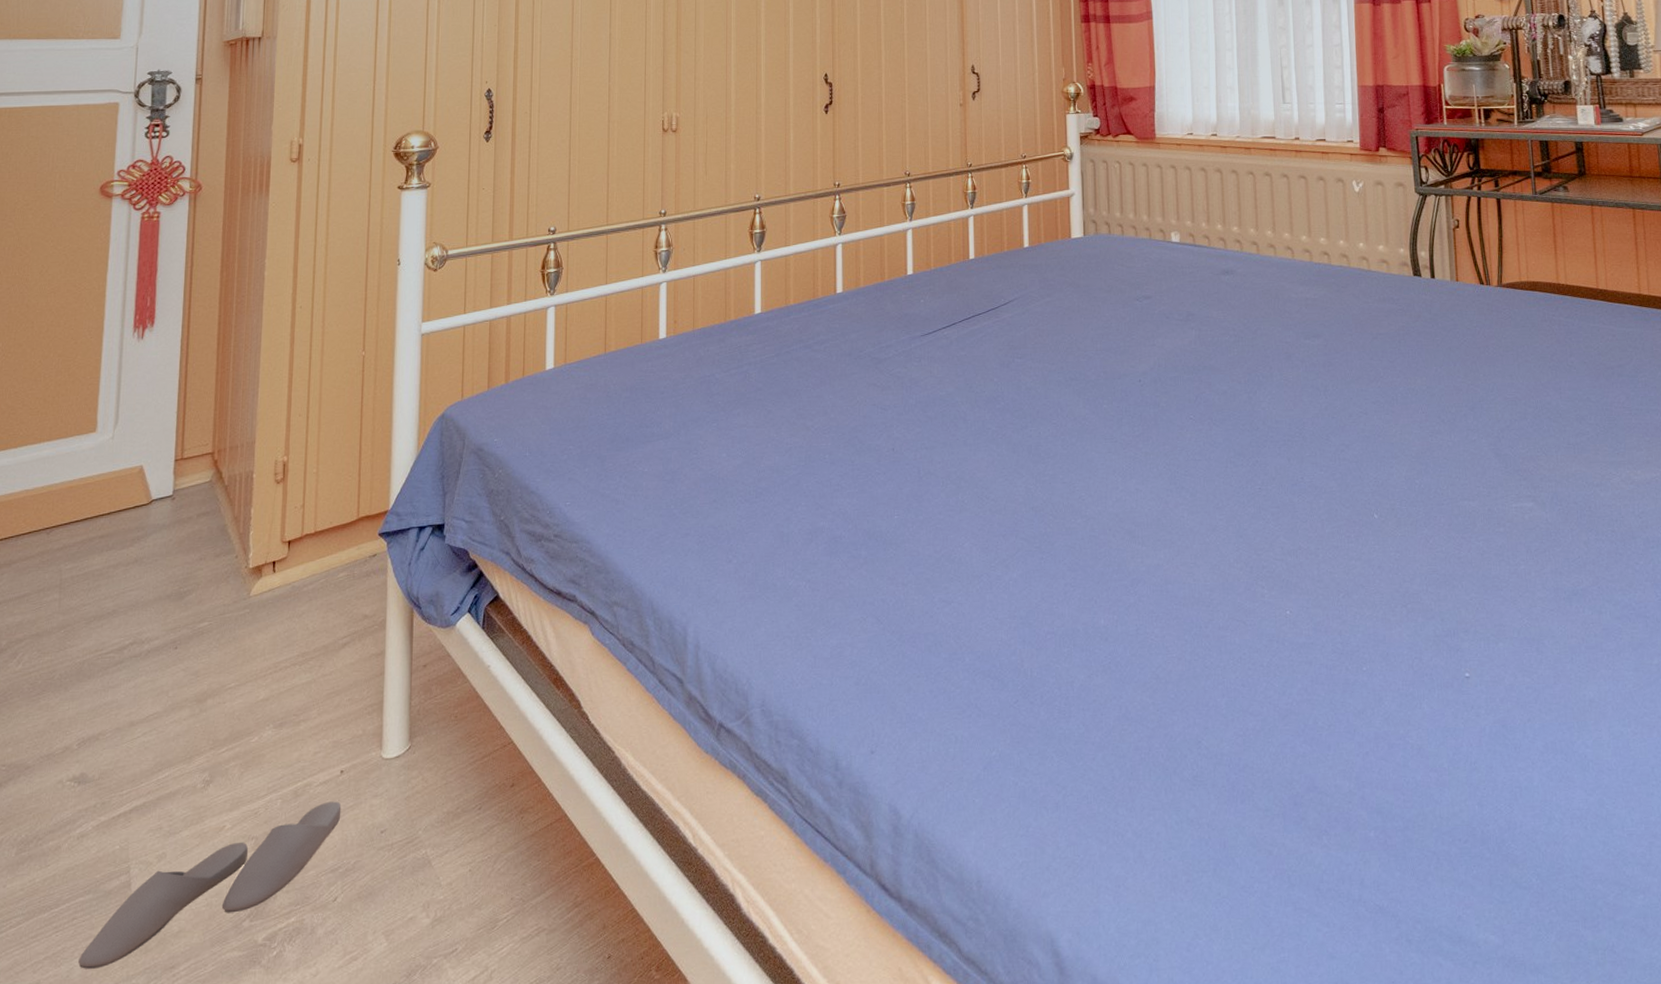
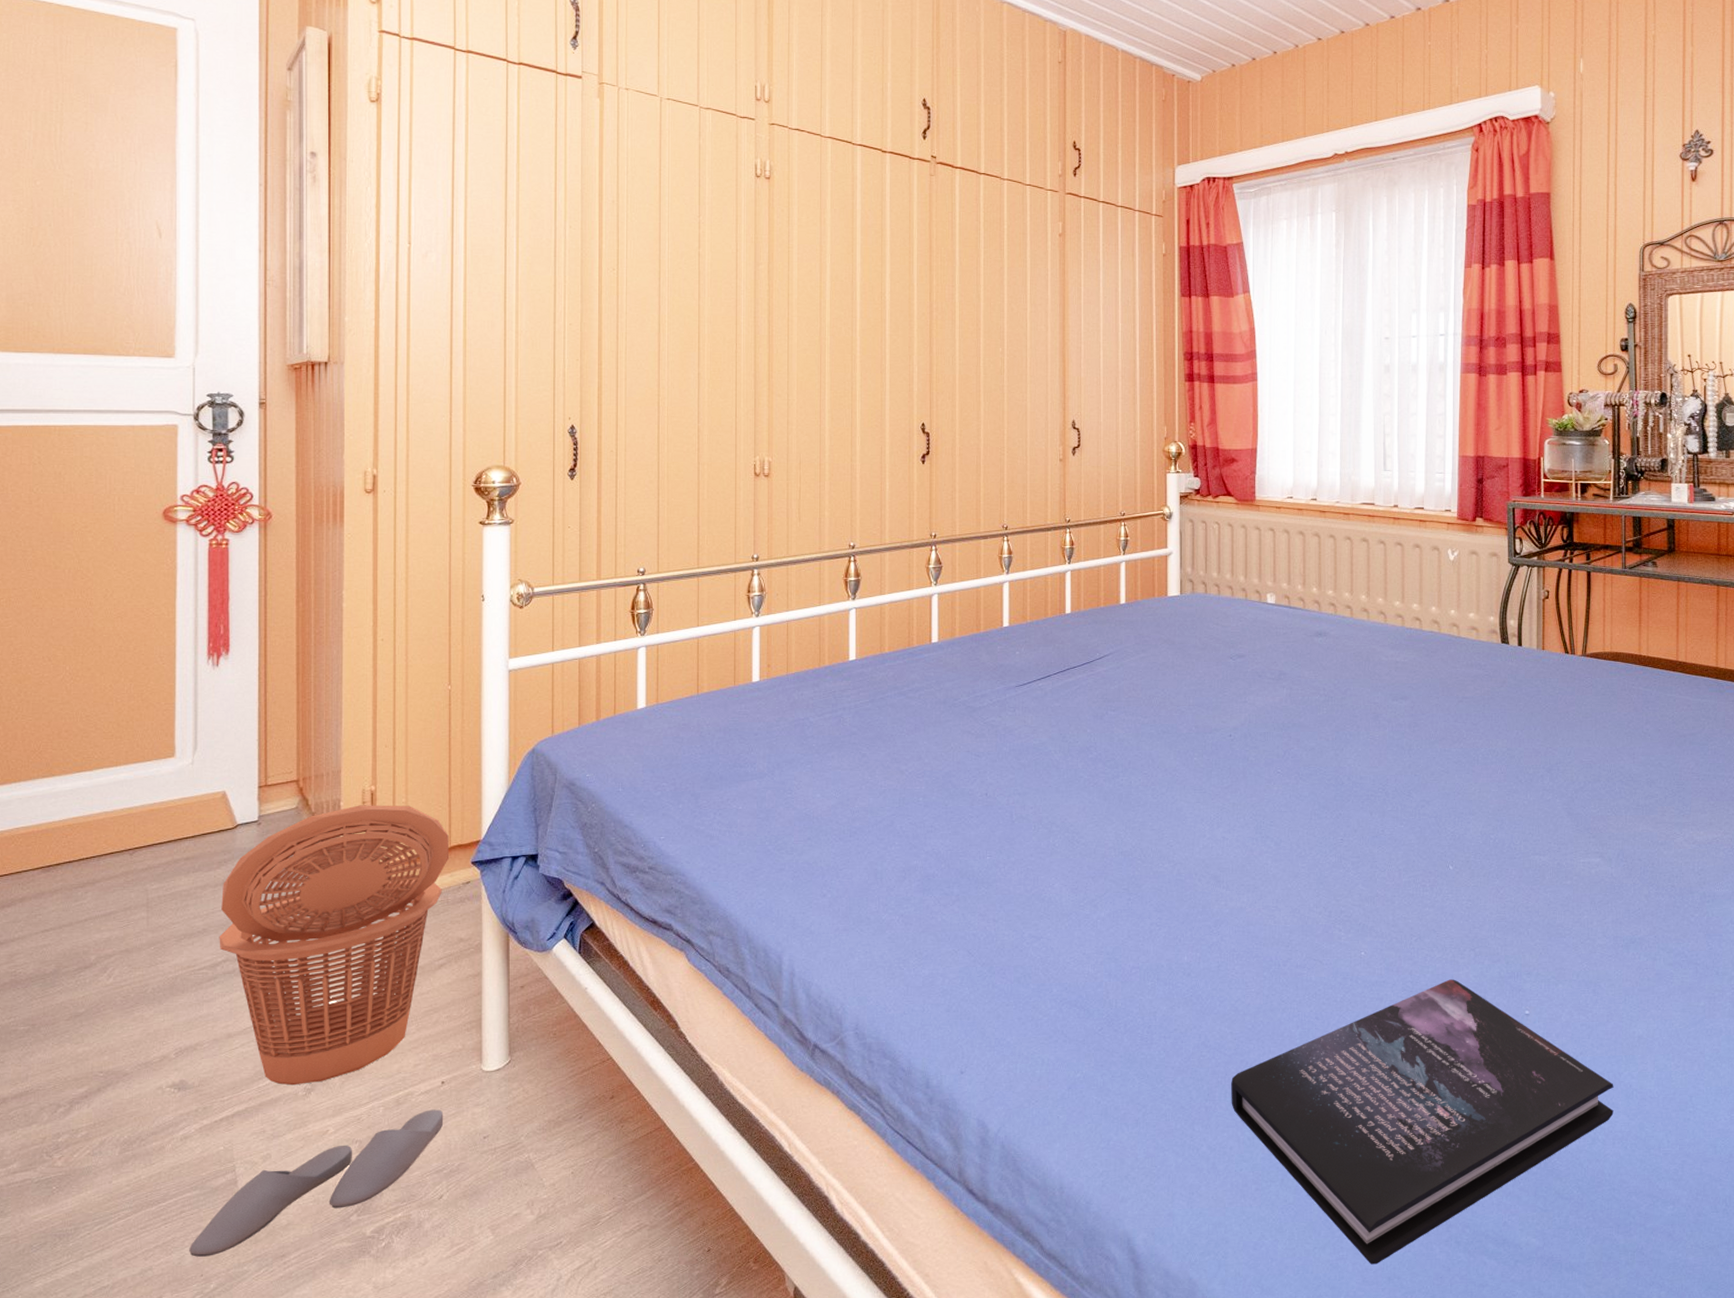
laundry basket: none [127,476,357,777] -> present [219,805,450,1086]
book: none [1155,639,1569,968] -> present [1231,979,1614,1265]

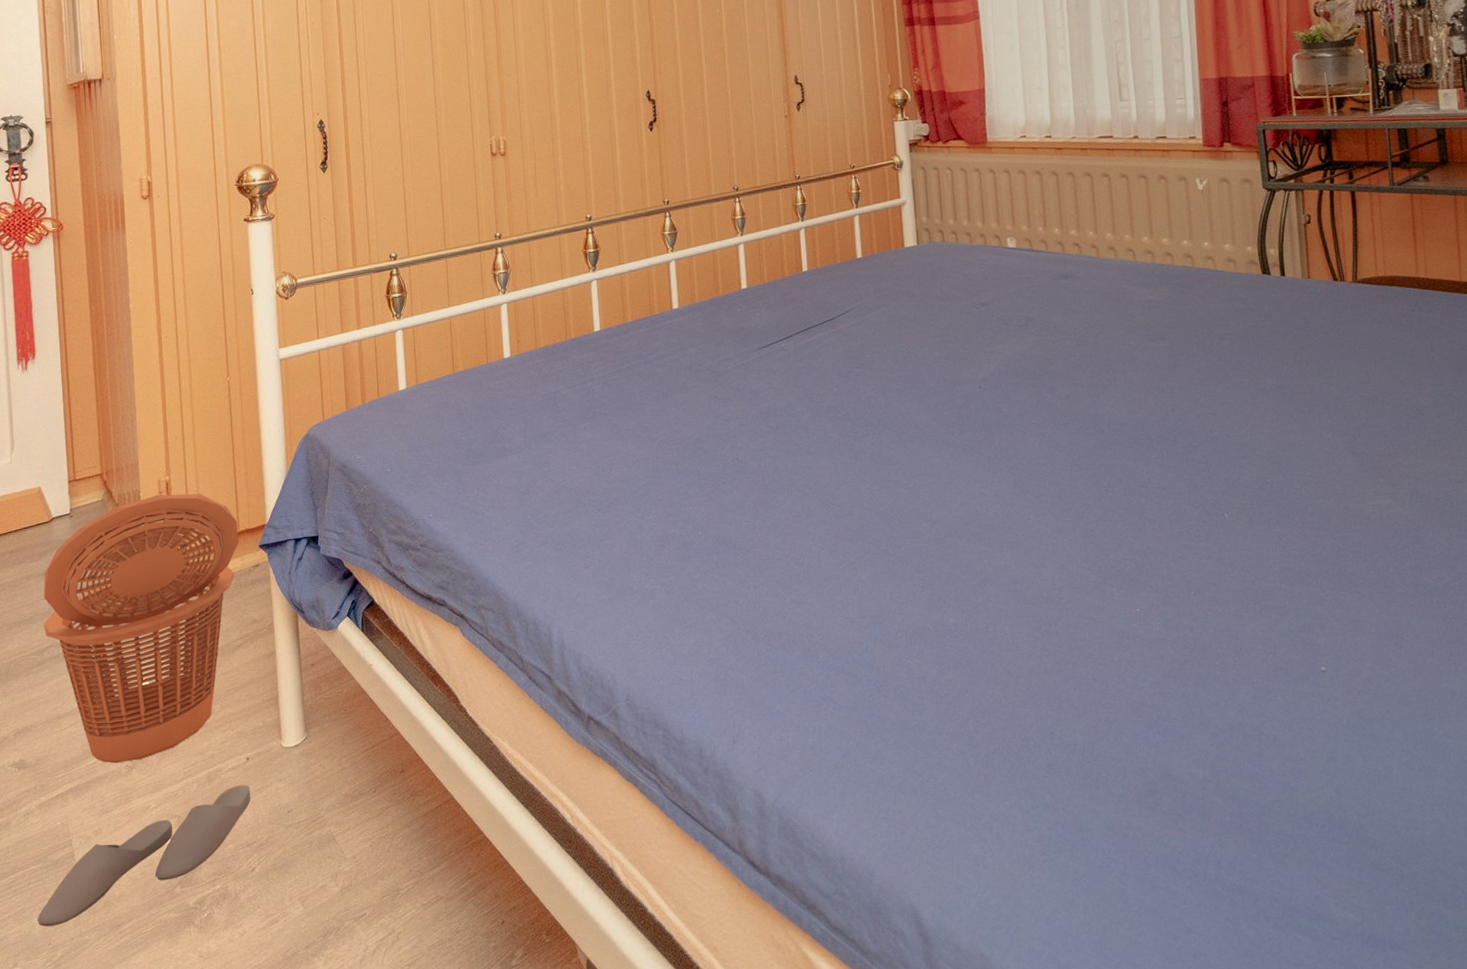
book: present [1231,979,1614,1265] -> none [1009,635,1430,941]

